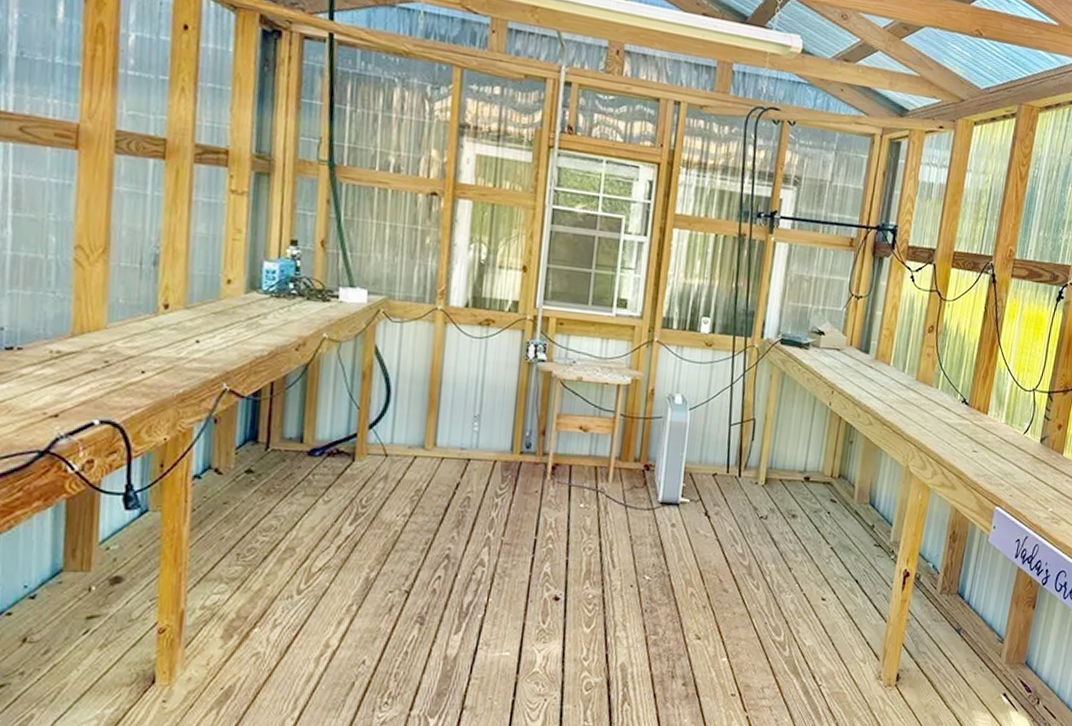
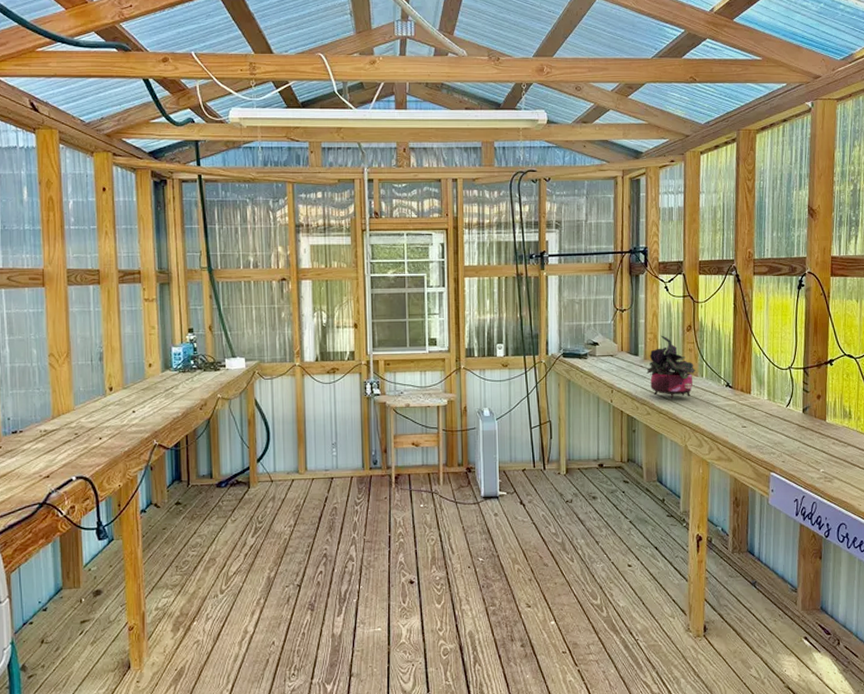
potted plant: none [875,333,931,411] -> present [646,335,695,400]

